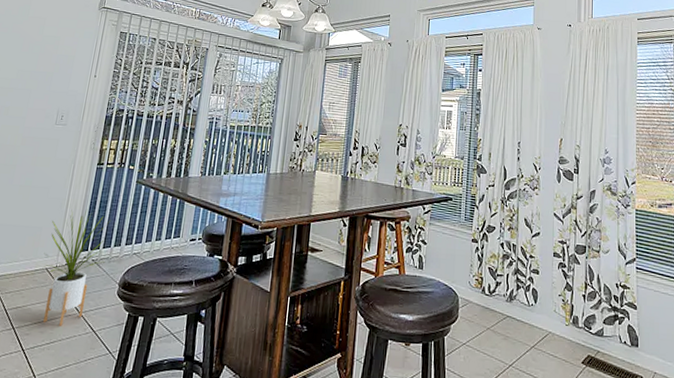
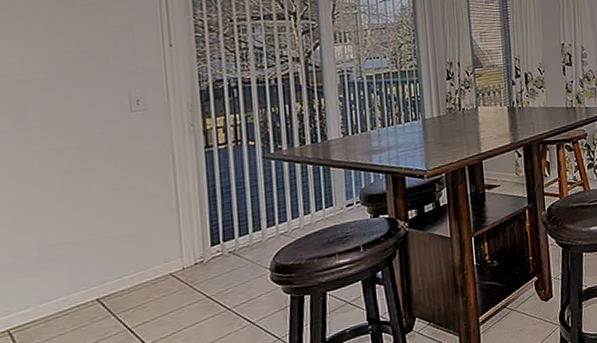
house plant: present [42,209,110,326] -> none [162,201,245,329]

